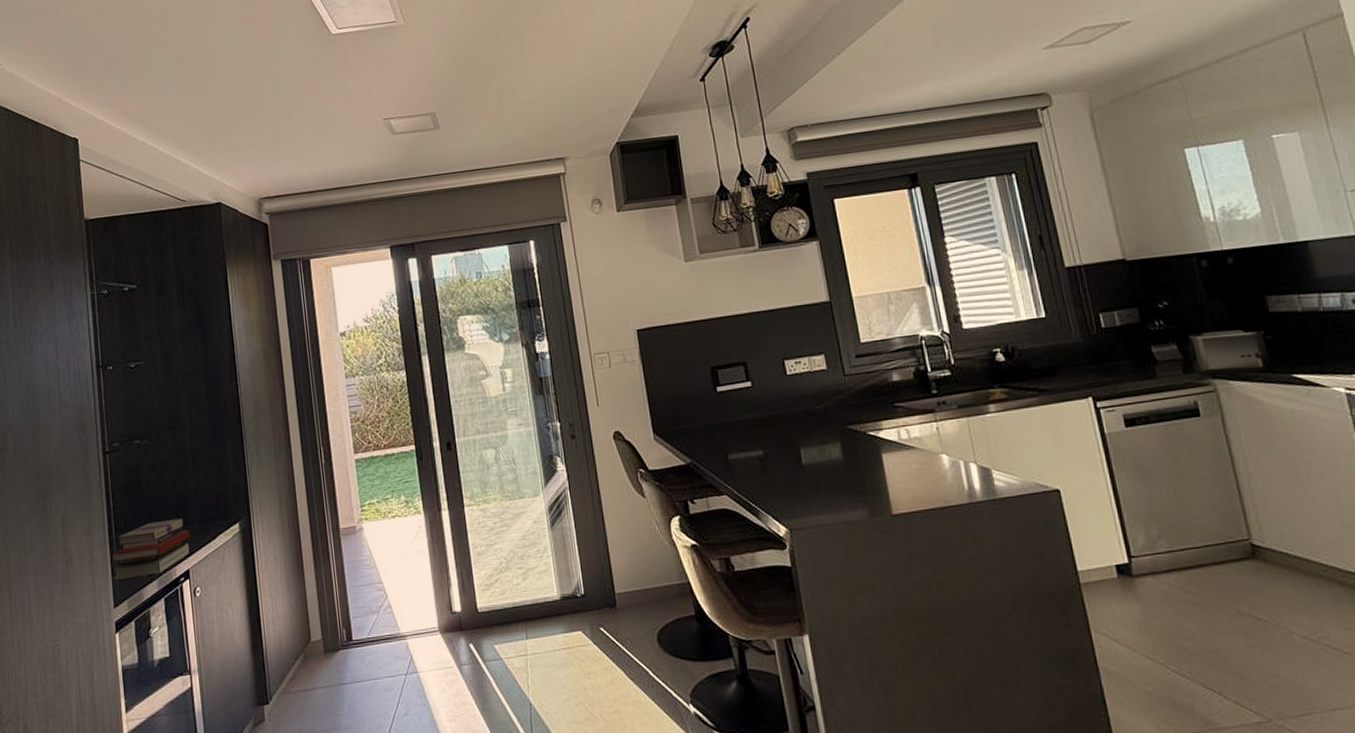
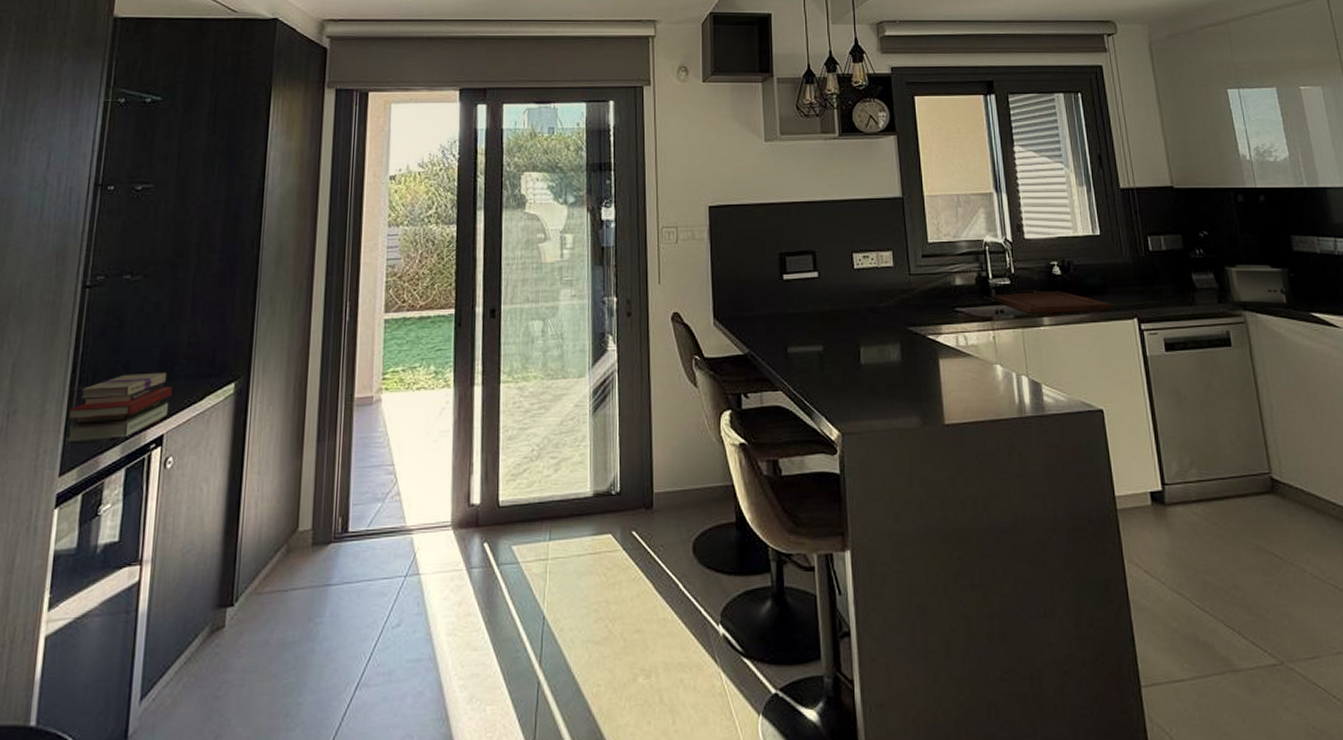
cutting board: none [924,376,1063,403] -> present [984,290,1111,314]

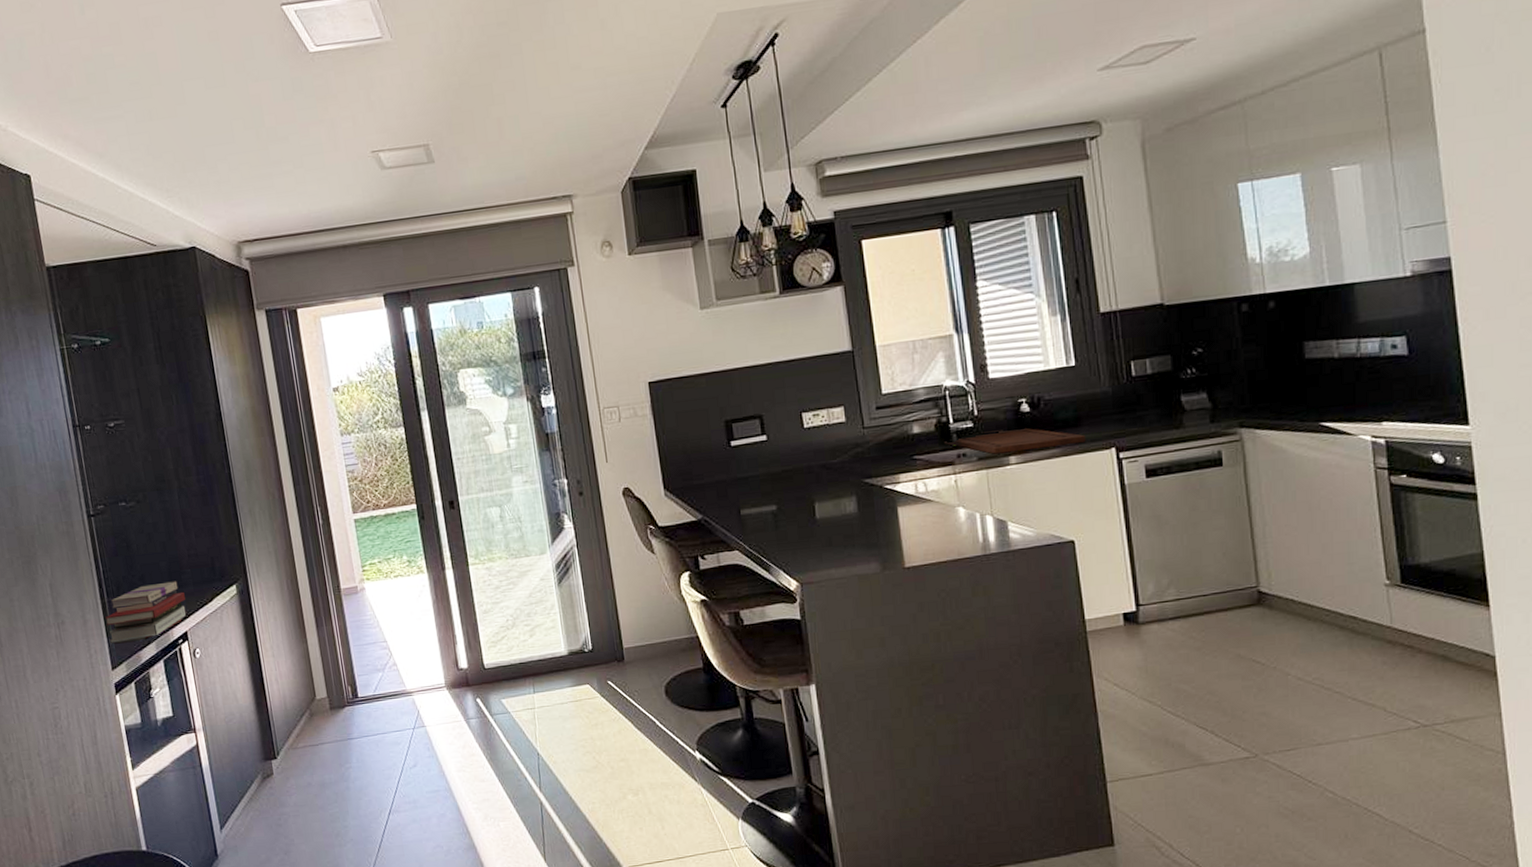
toaster: present [1223,263,1296,308] -> none [1218,375,1306,425]

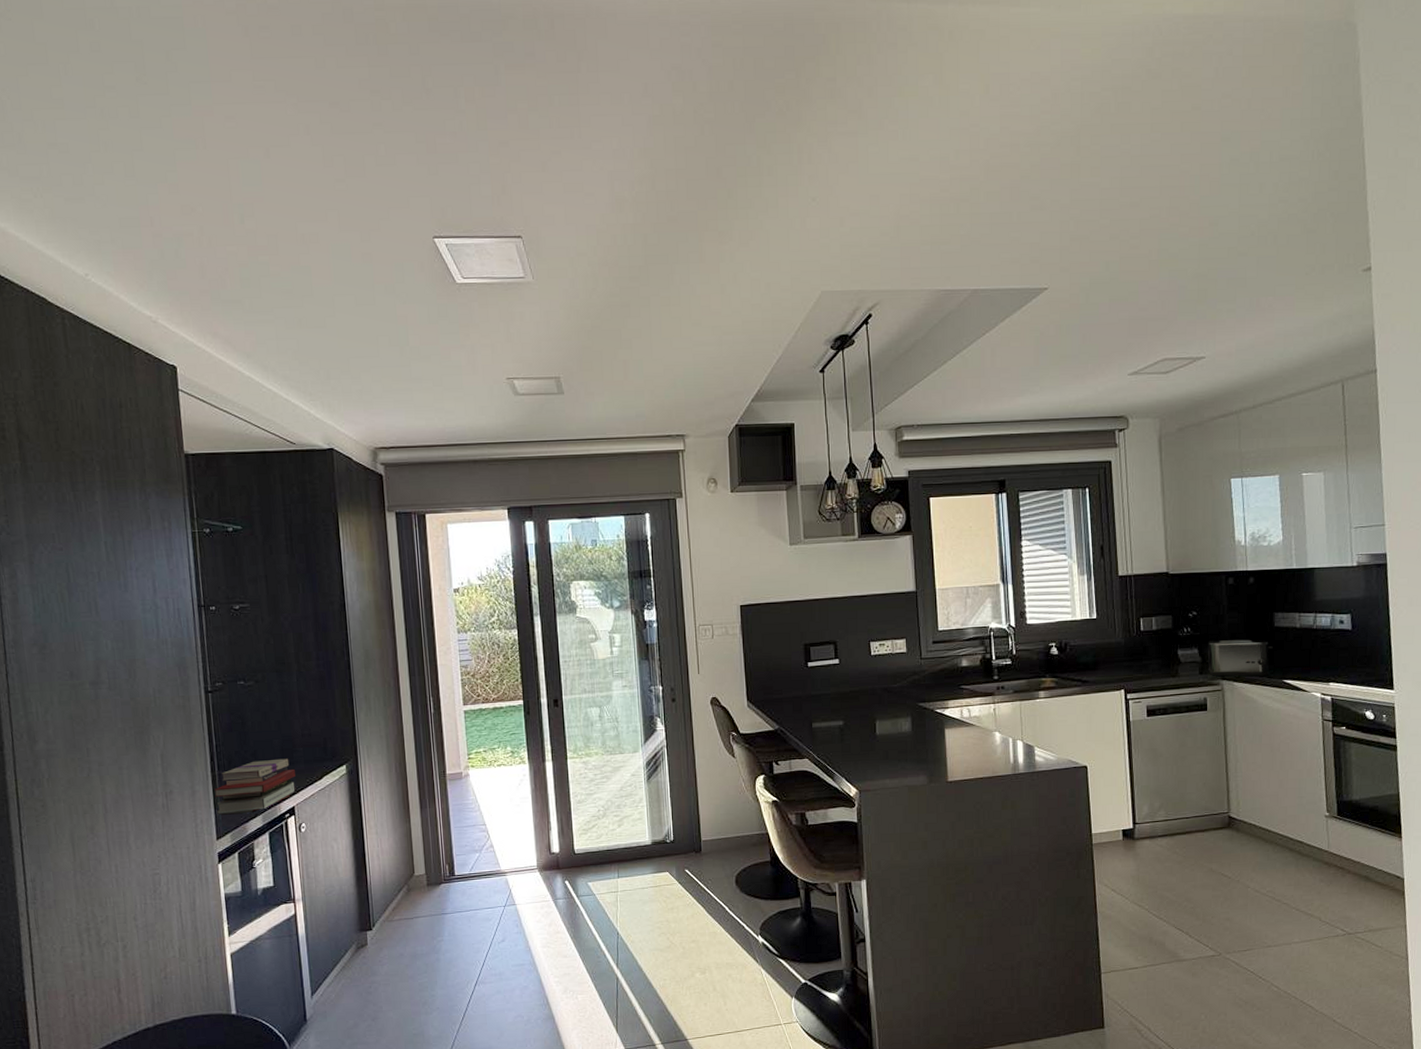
cutting board: present [944,427,1086,454] -> none [987,667,1101,689]
toaster: none [1218,375,1306,425] -> present [1207,639,1274,677]

